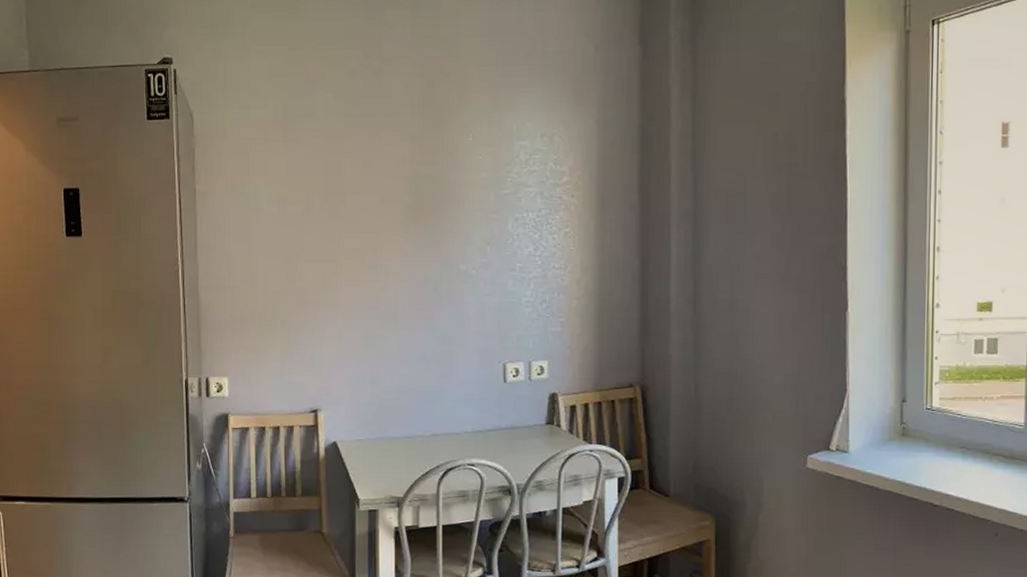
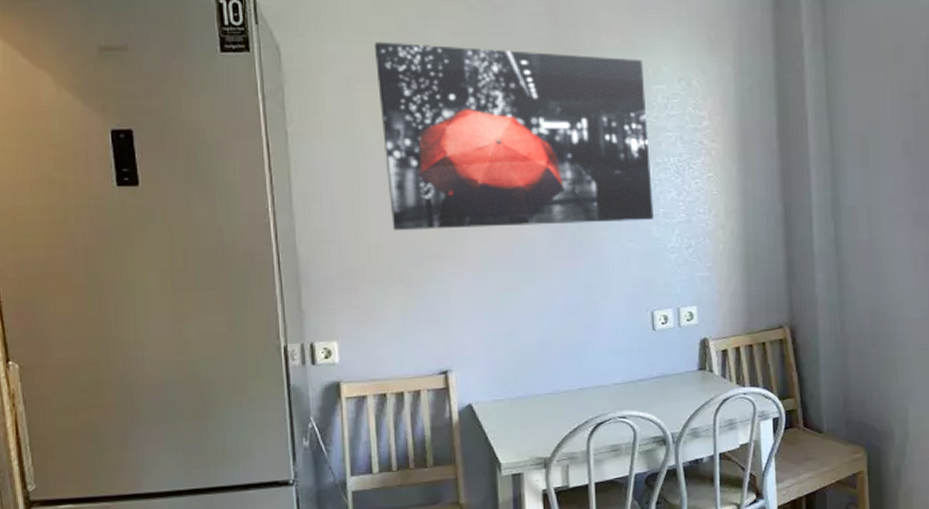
wall art: none [268,106,511,280] -> present [374,41,654,231]

